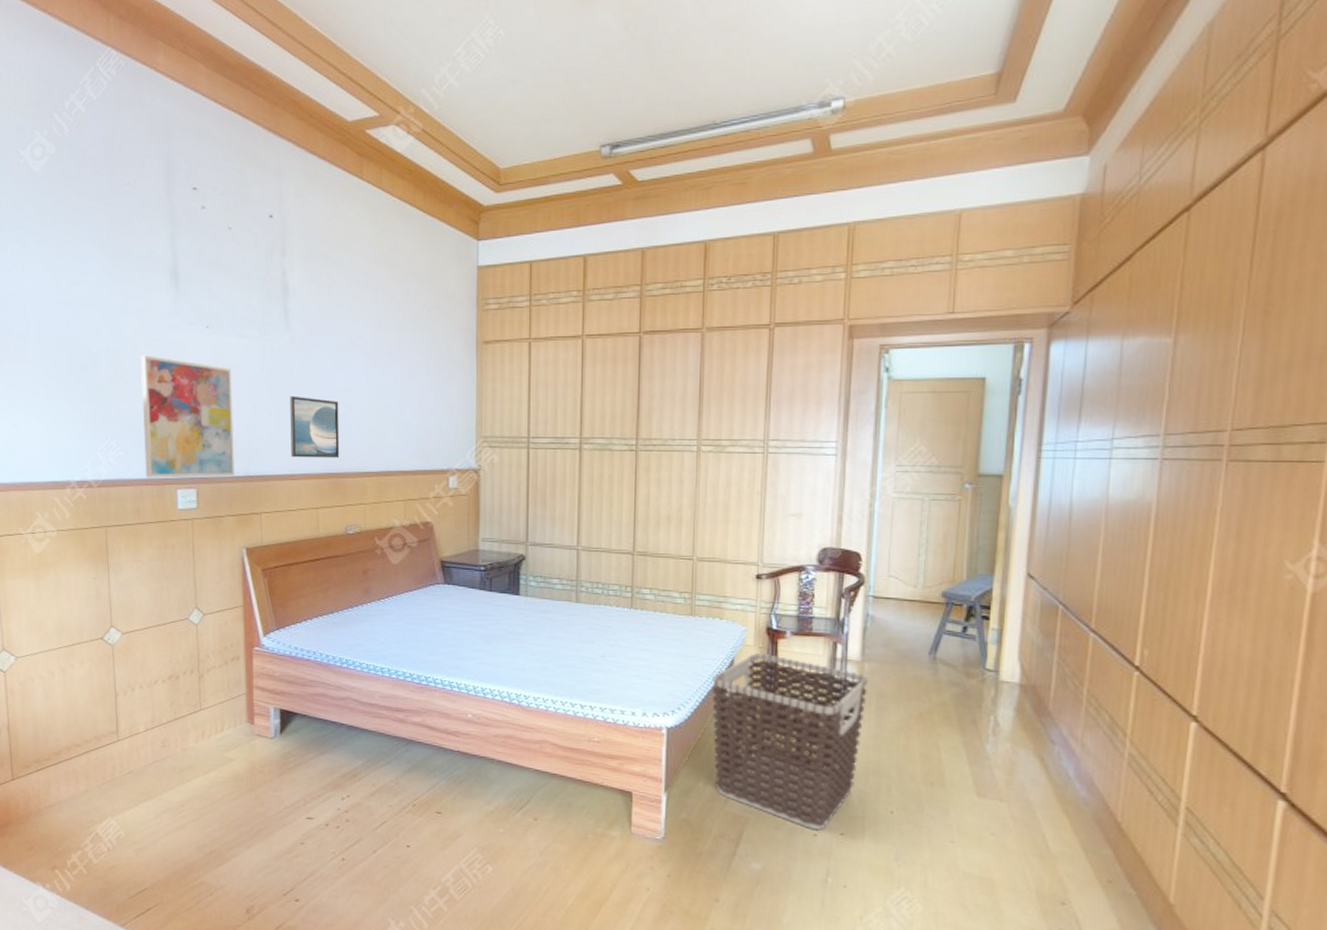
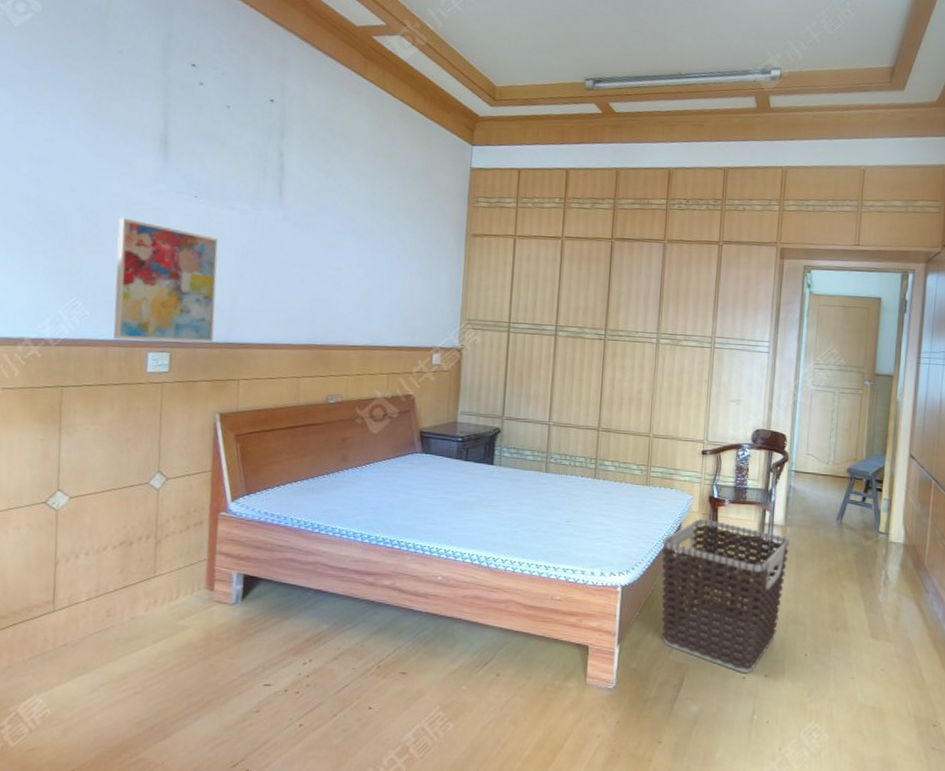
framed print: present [290,395,340,458] -> none [275,269,329,331]

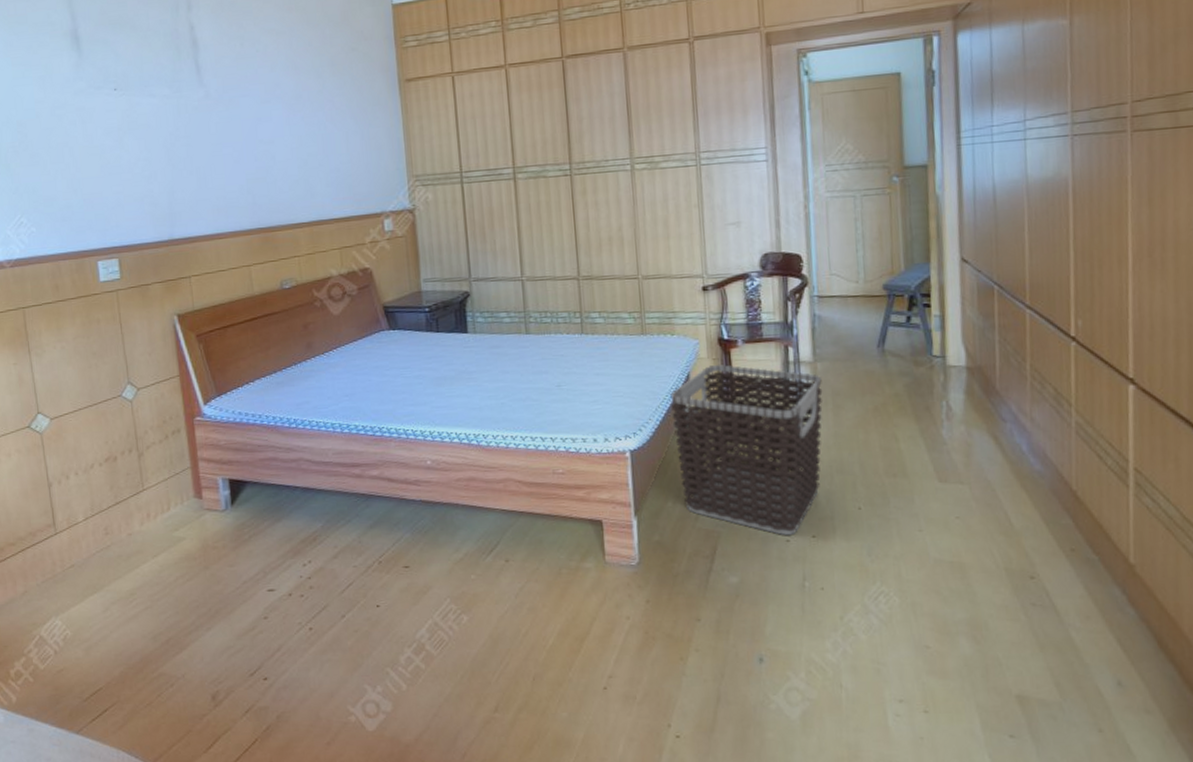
wall art: present [113,217,219,343] -> none [45,123,158,252]

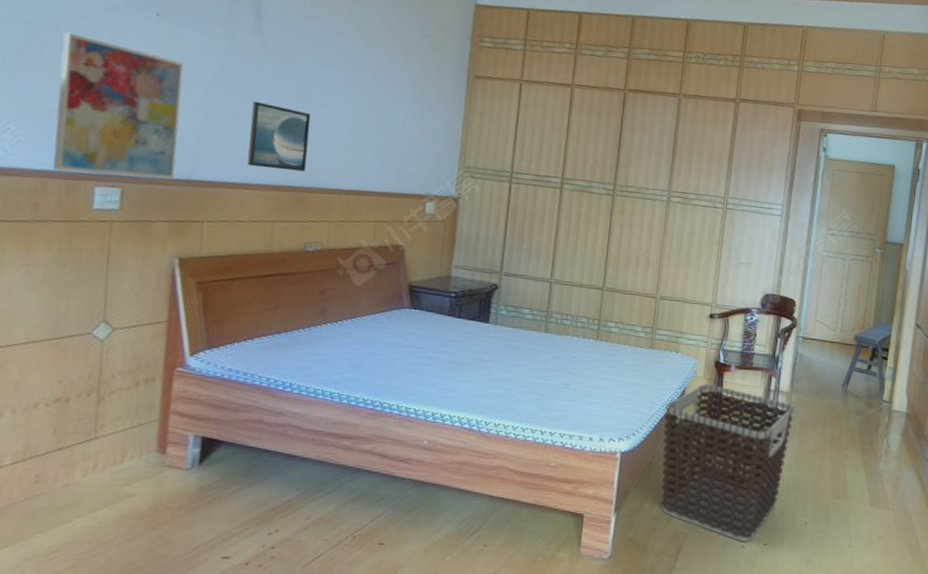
wall art: none [45,123,158,252] -> present [53,31,184,179]
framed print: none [210,152,268,216] -> present [247,101,311,172]

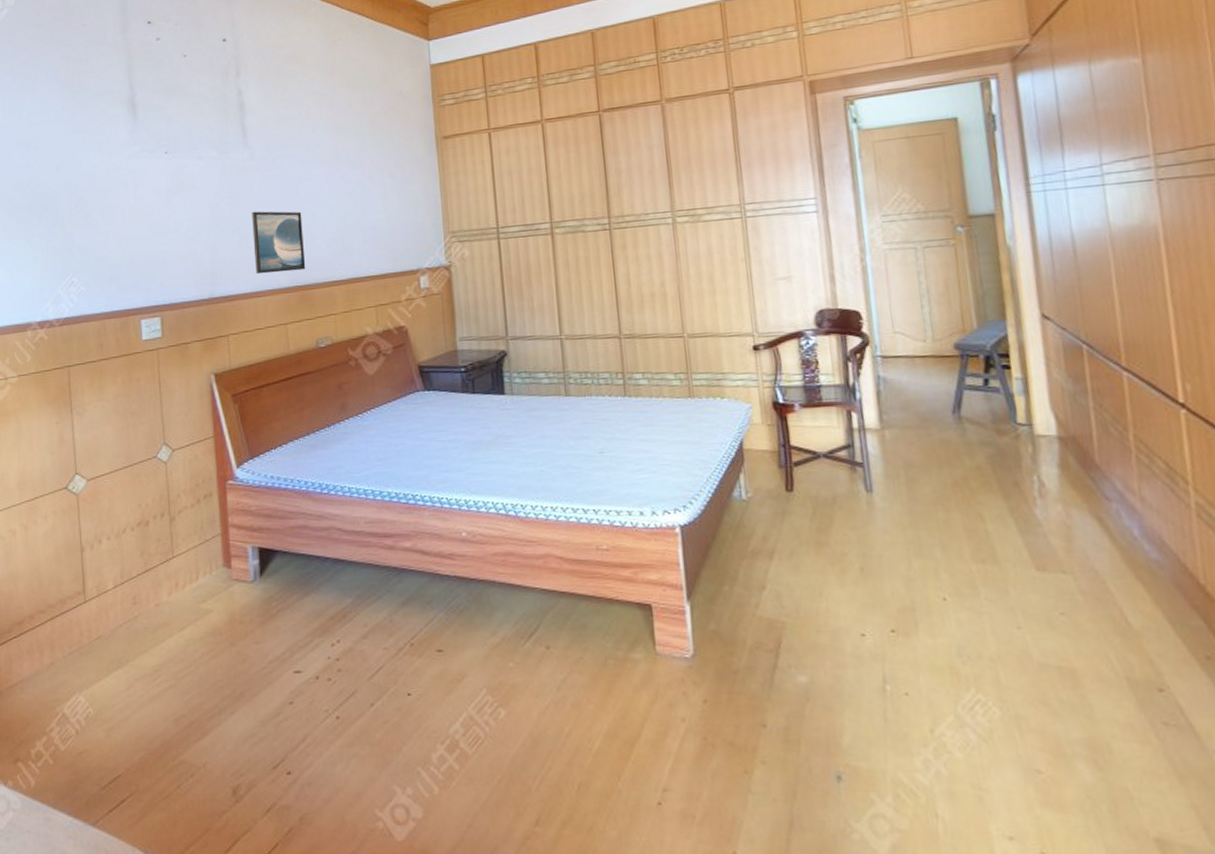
wall art: present [53,31,184,179] -> none [100,186,199,311]
clothes hamper: present [660,384,794,542] -> none [722,430,897,629]

